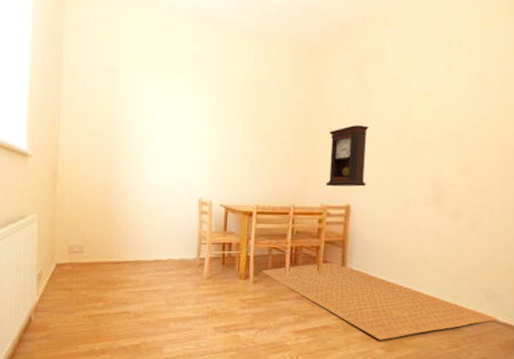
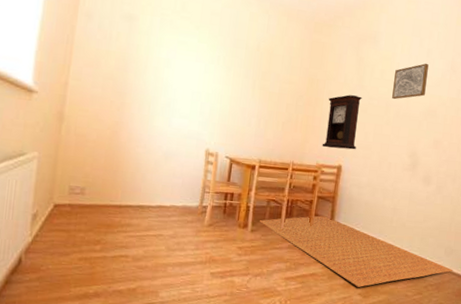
wall art: none [405,78,449,125] -> present [392,63,429,100]

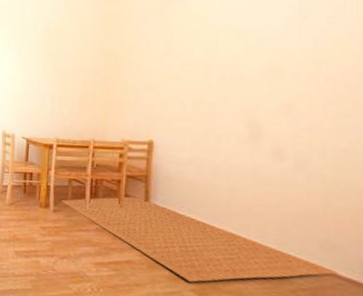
pendulum clock: present [322,95,362,150] -> none [126,63,172,123]
wall art: present [392,63,429,100] -> none [213,13,263,62]

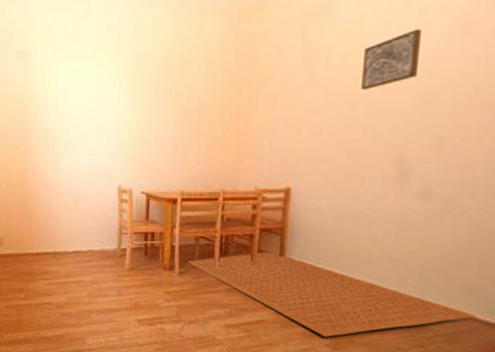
wall art: none [213,13,263,62] -> present [361,28,421,91]

